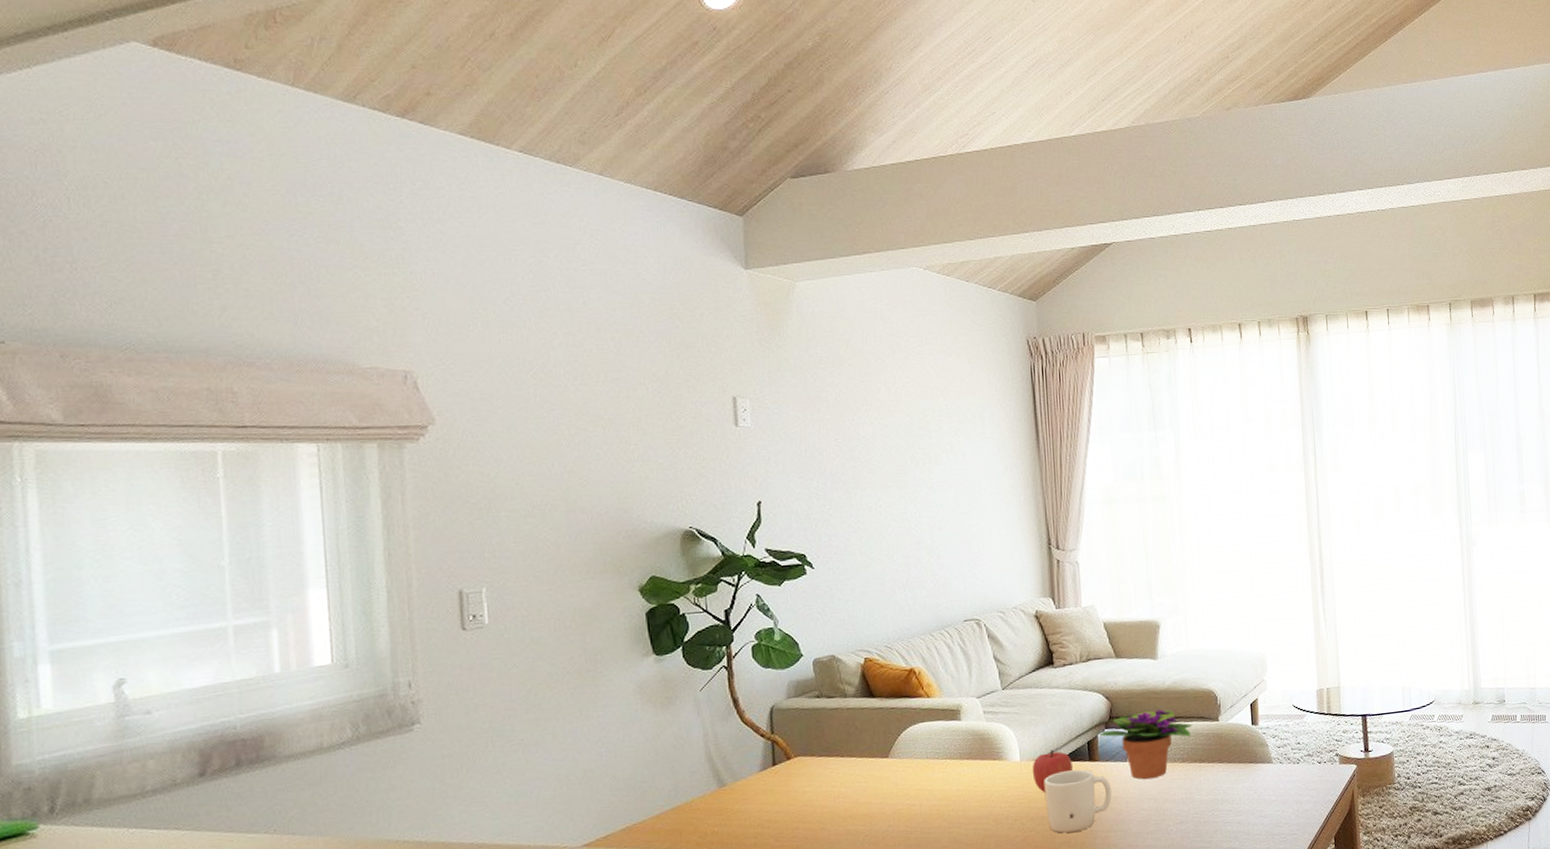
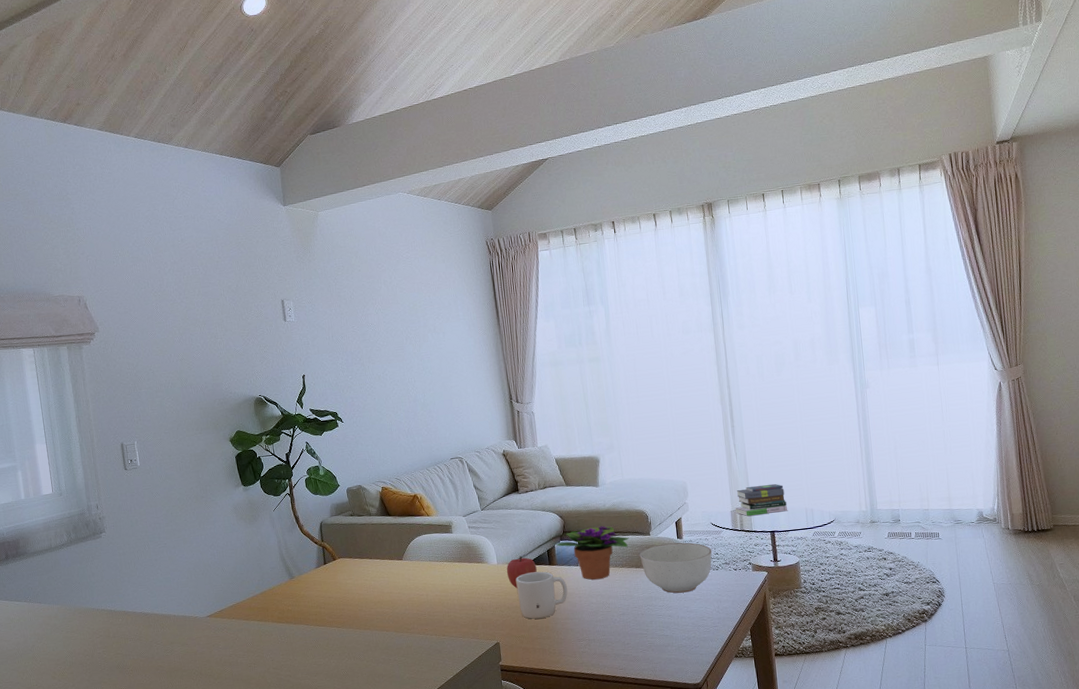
bowl: none [1205,729,1293,794] -> present [639,542,712,594]
books: none [1321,657,1382,697] -> present [735,484,787,517]

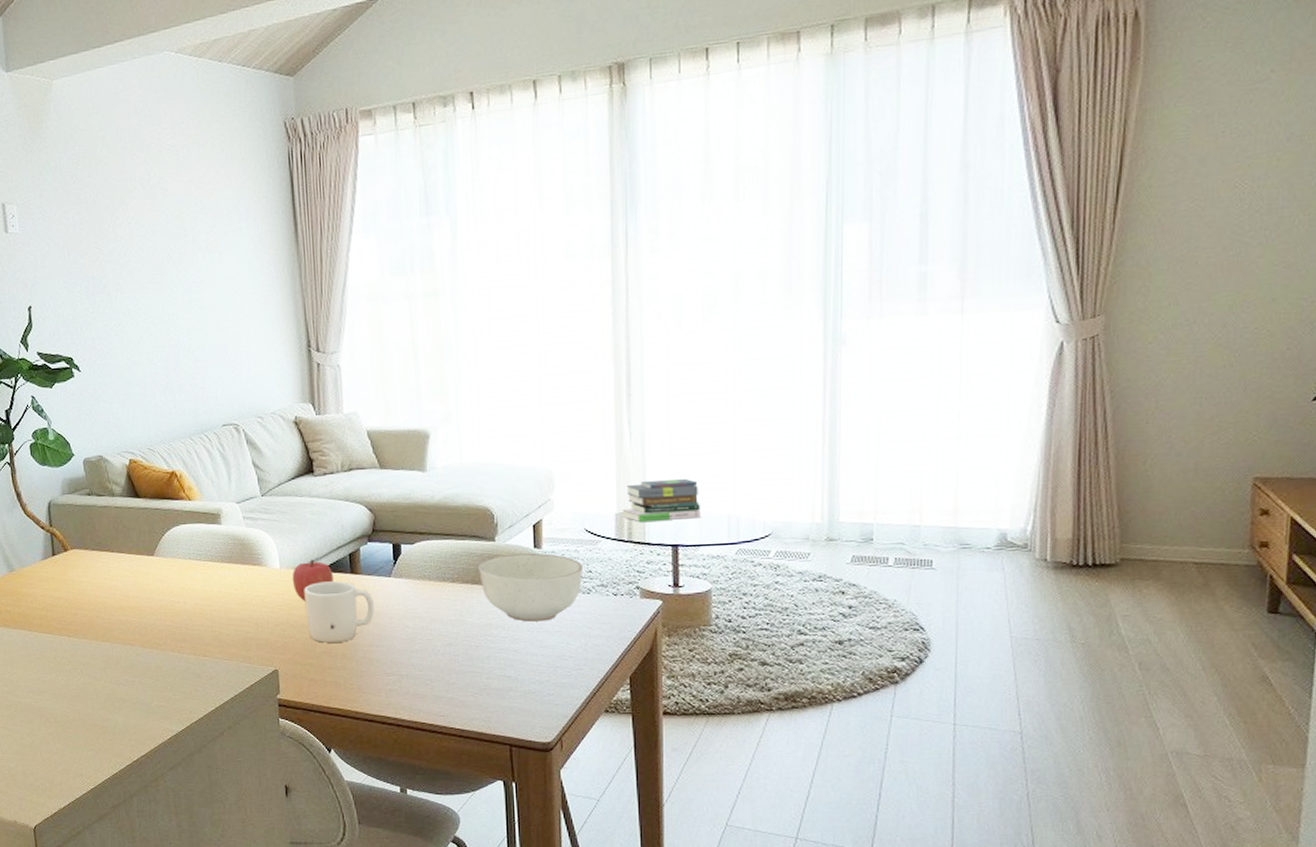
potted flower: present [556,525,629,580] -> none [362,524,465,596]

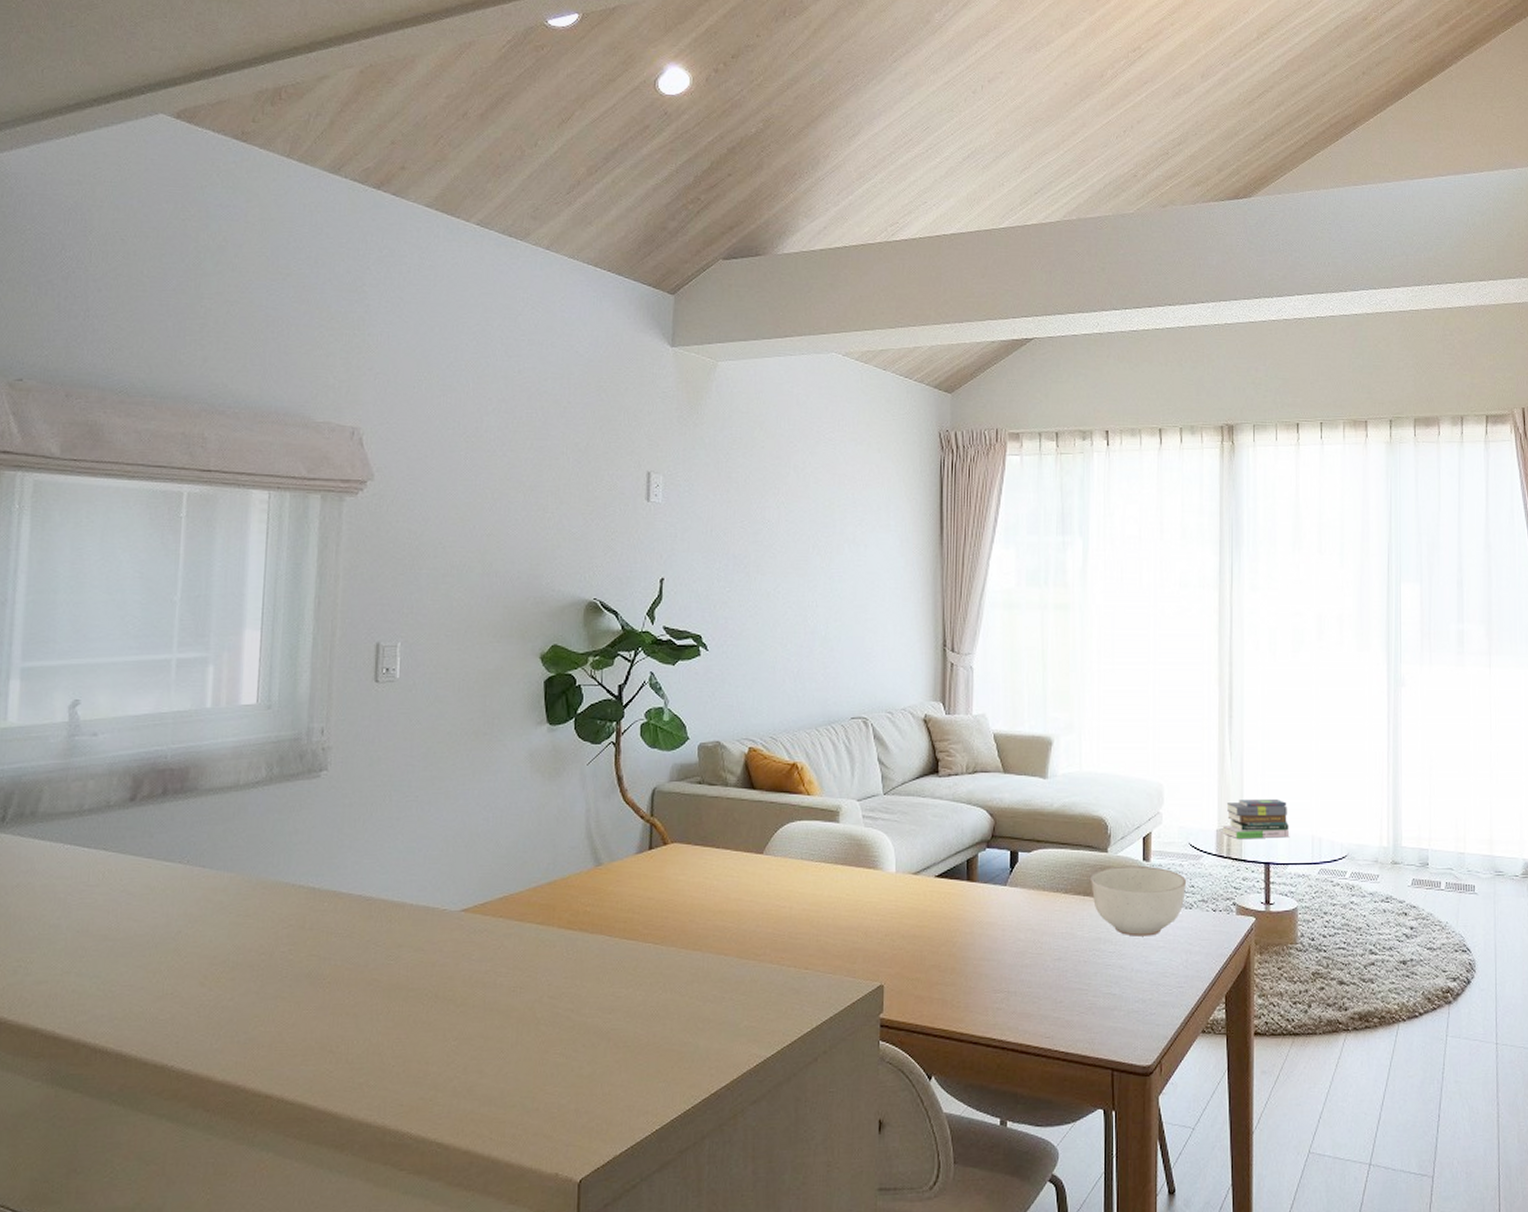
fruit: present [291,559,333,602] -> none [907,864,949,910]
mug: present [304,581,374,643] -> none [918,888,988,955]

